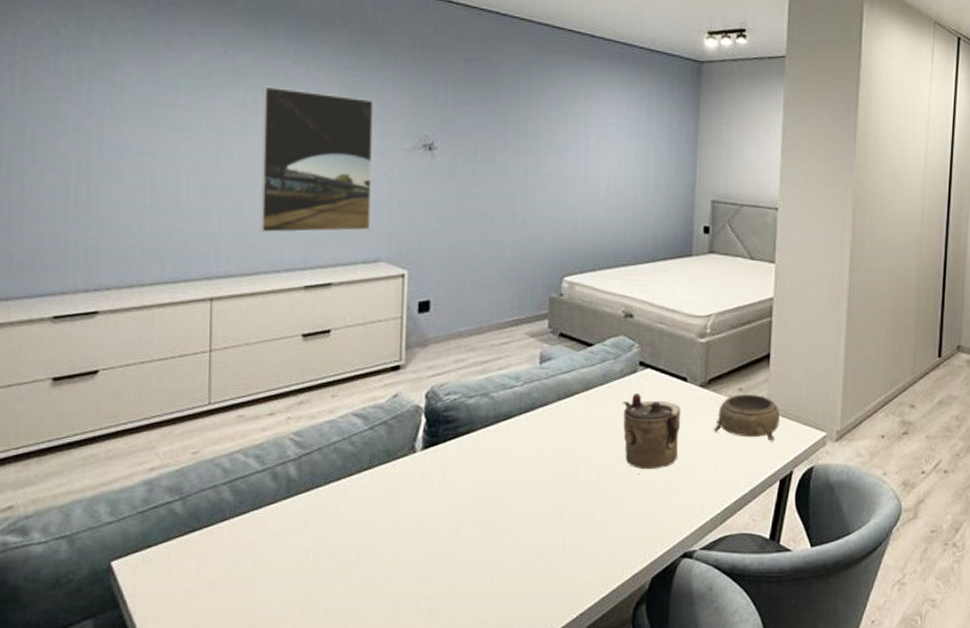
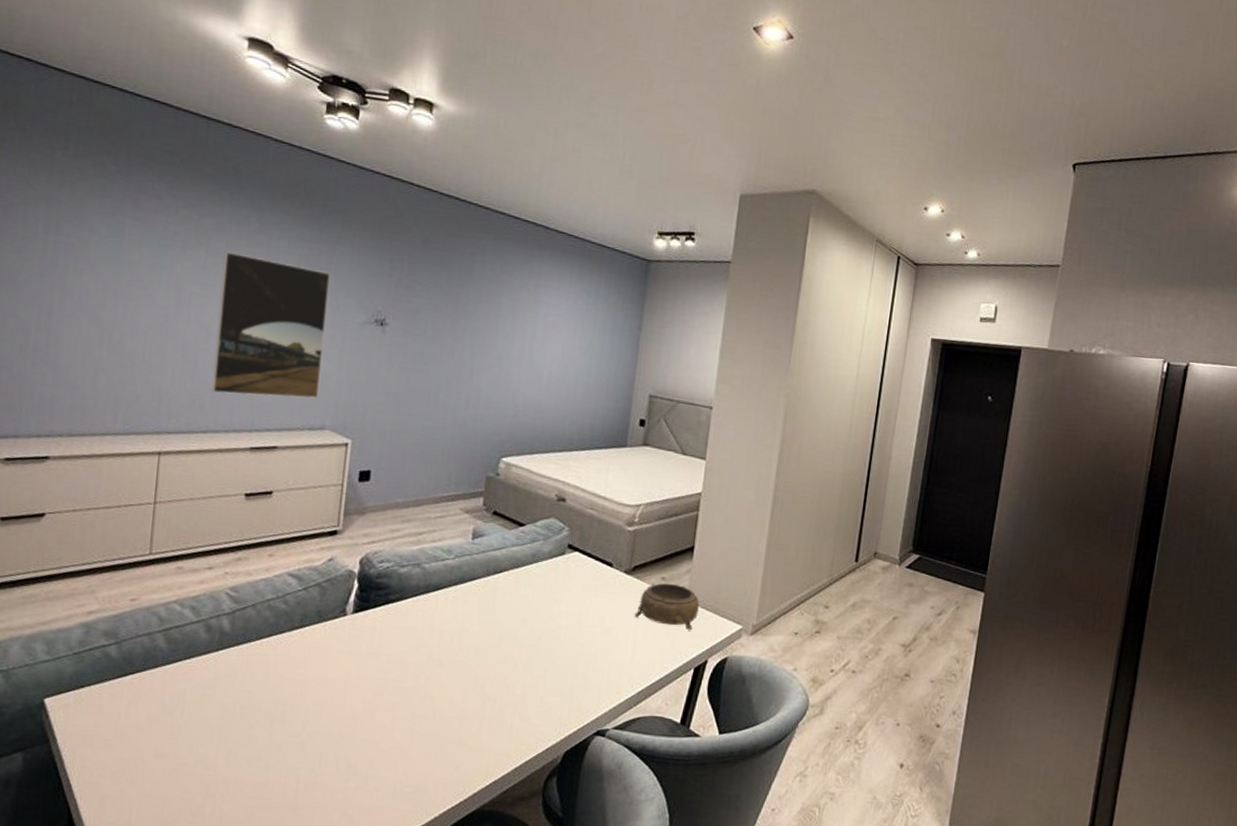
teapot: present [622,392,682,470] -> none [547,574,605,649]

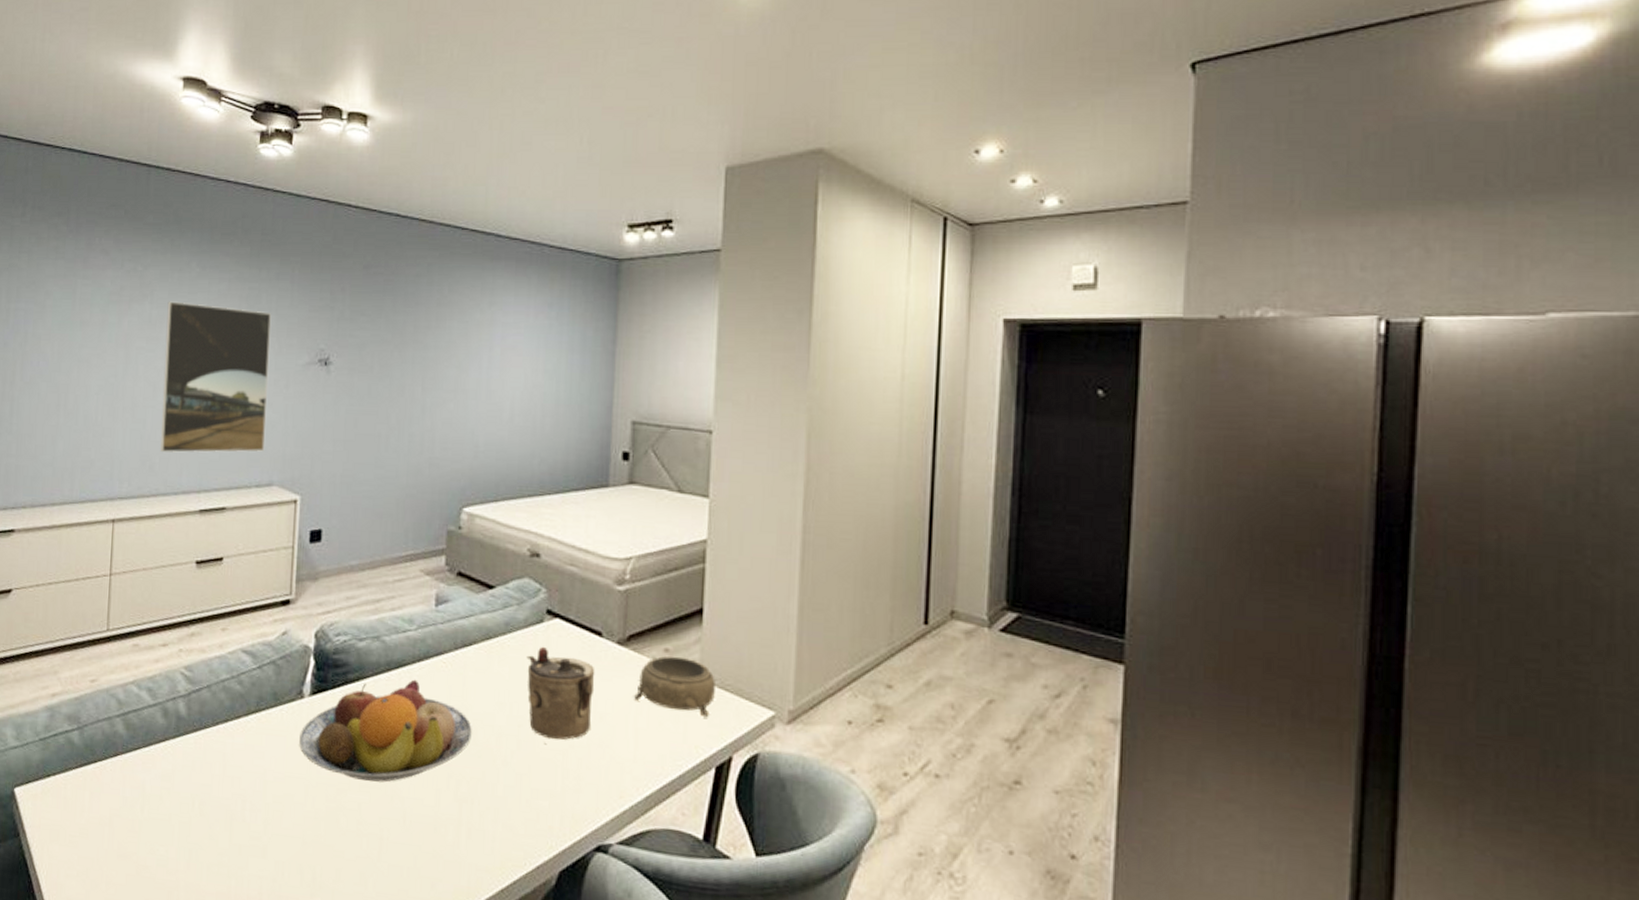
fruit bowl: none [340,600,499,686] -> present [299,679,473,783]
teapot: none [547,574,605,649] -> present [526,646,595,740]

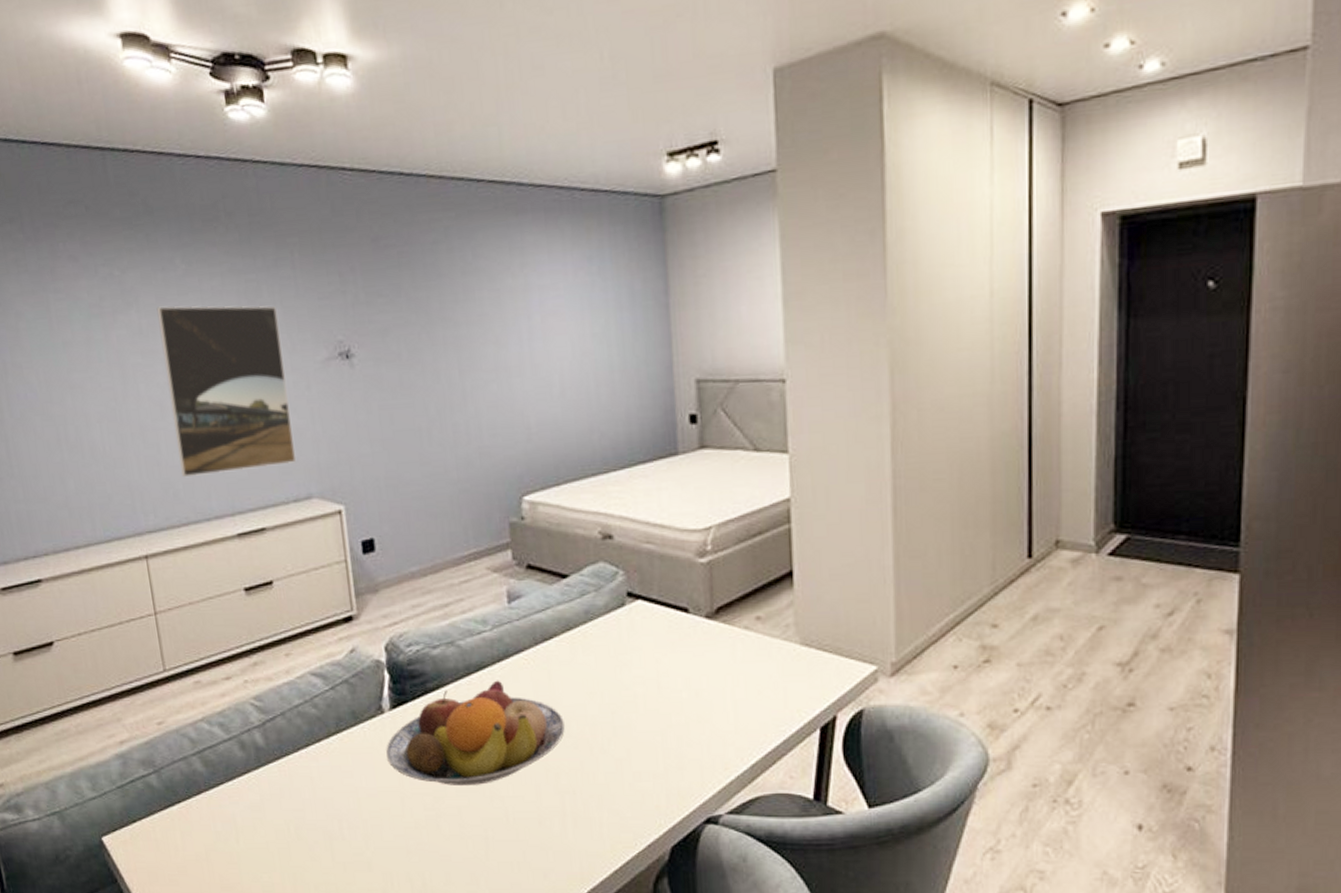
teapot: present [526,646,595,740] -> none [611,630,687,722]
decorative bowl: present [634,656,715,718] -> none [729,623,813,681]

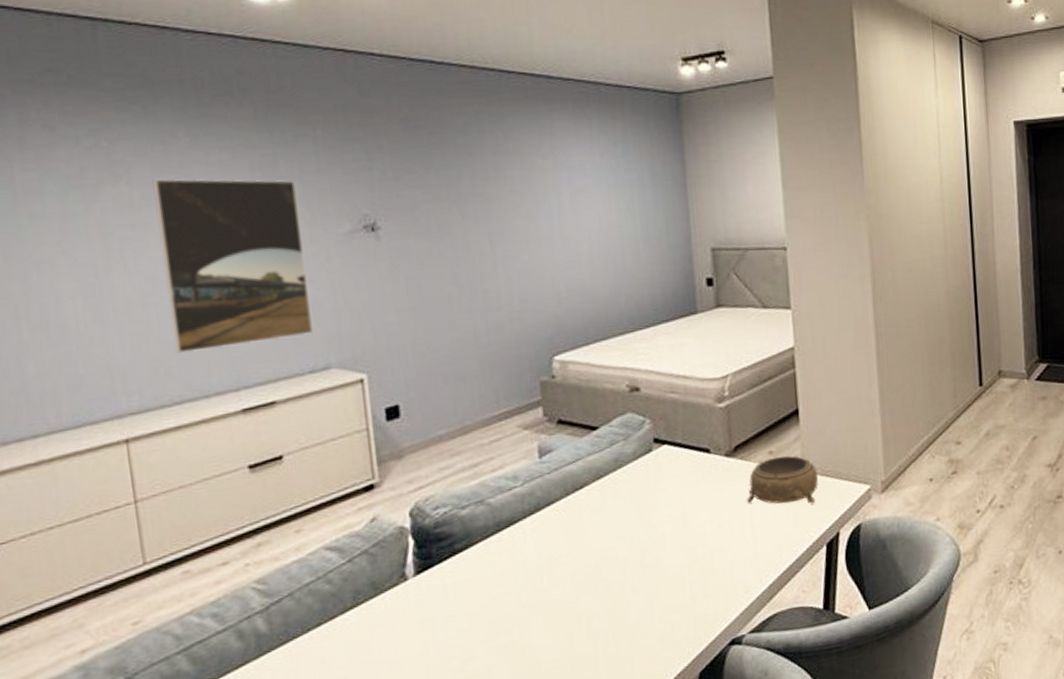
fruit bowl: present [386,680,566,787] -> none [409,533,597,645]
decorative bowl: none [729,623,813,681] -> present [747,455,818,504]

